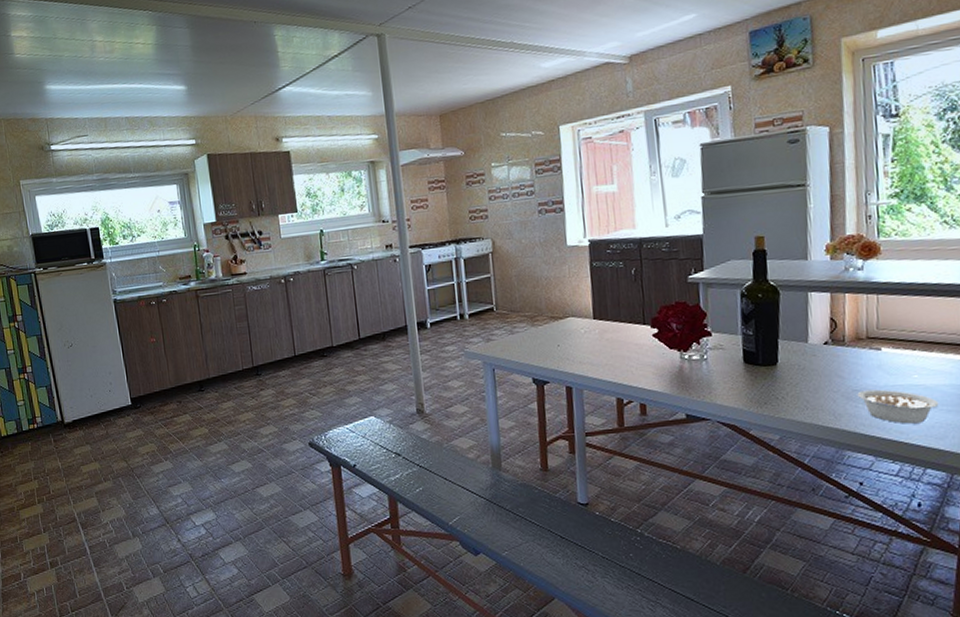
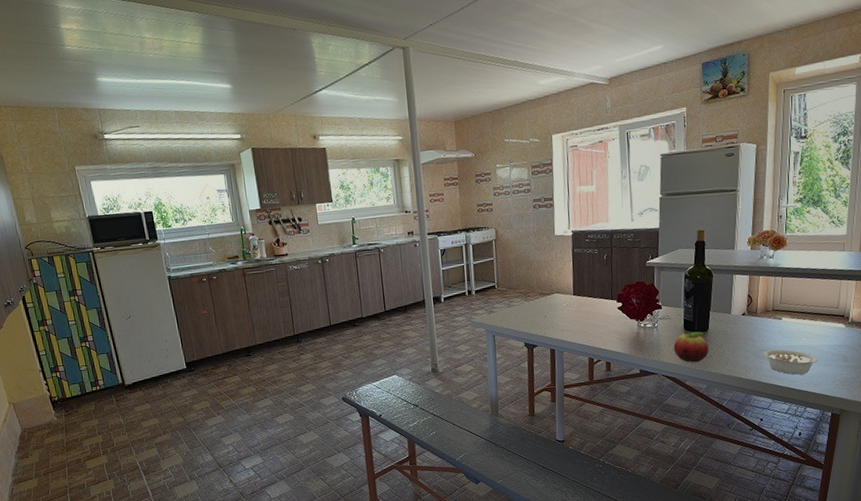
fruit: none [730,365,780,406] -> present [673,331,709,363]

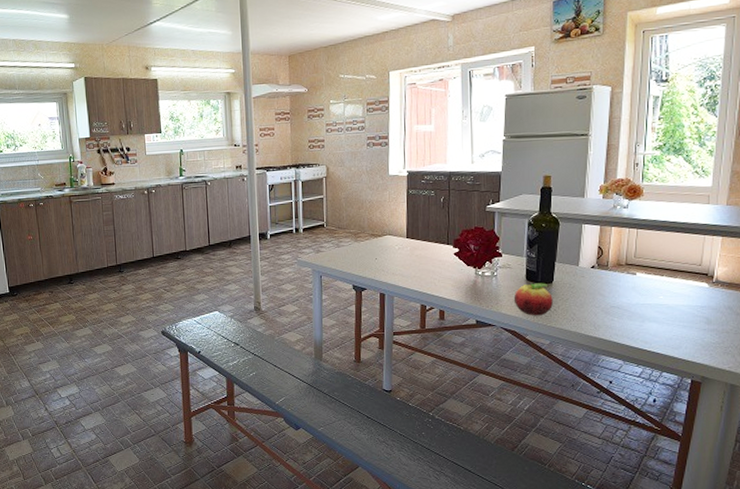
legume: present [763,349,819,375] -> none [614,306,677,336]

